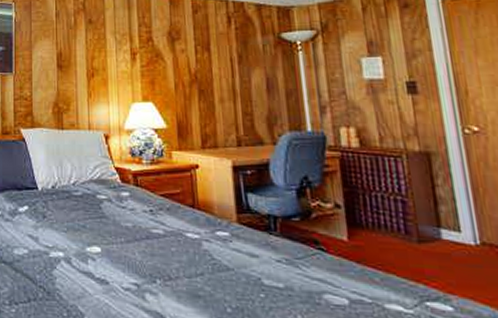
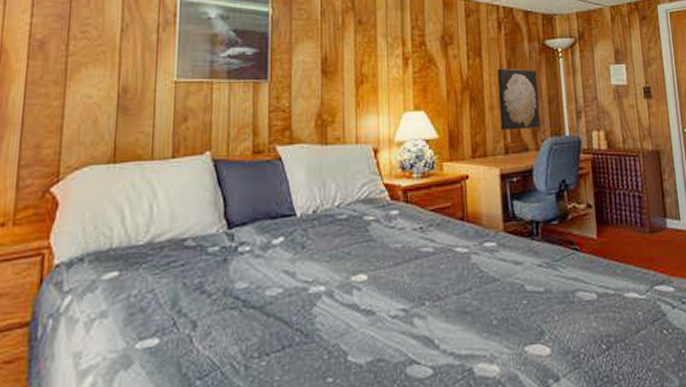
wall art: none [227,61,278,123] -> present [497,68,541,131]

